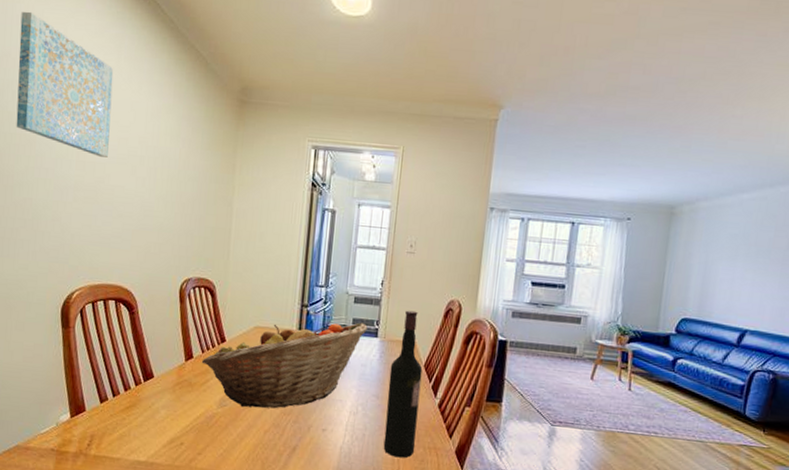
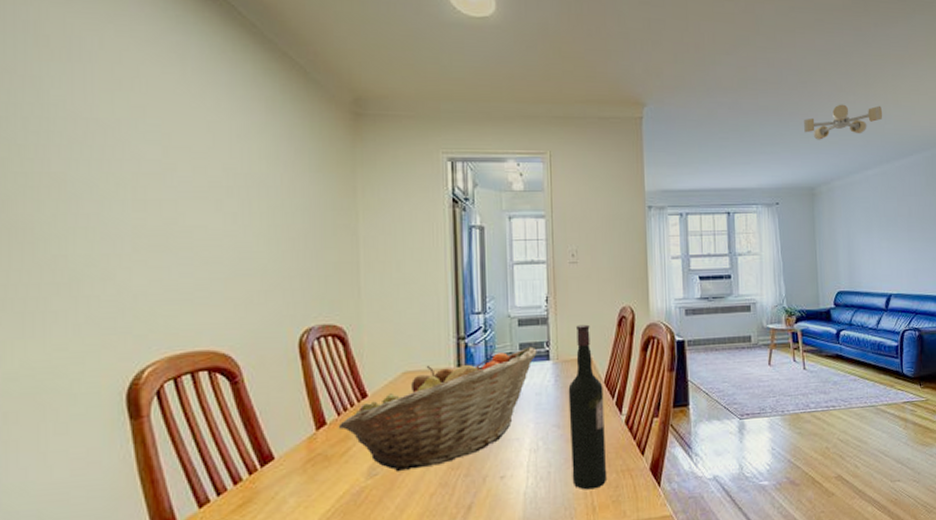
wall art: present [16,11,114,157] -> none [29,15,179,192]
ceiling light: none [674,118,776,156] -> present [804,104,883,140]

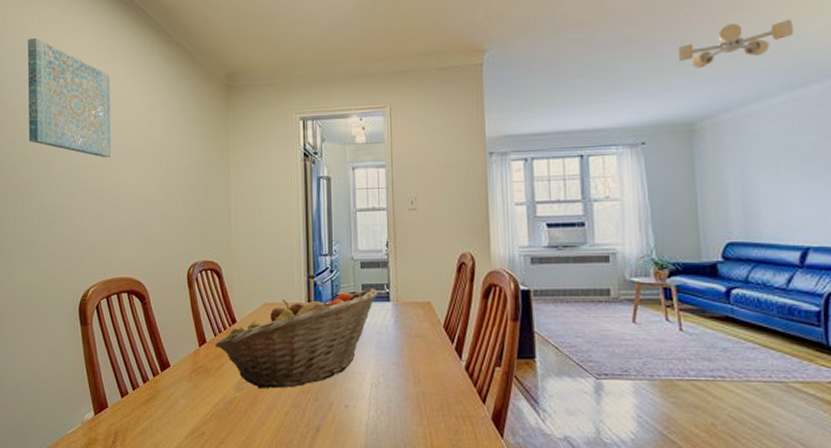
wall art: none [29,15,179,192] -> present [27,37,111,158]
wine bottle: present [568,324,607,490] -> none [407,269,447,430]

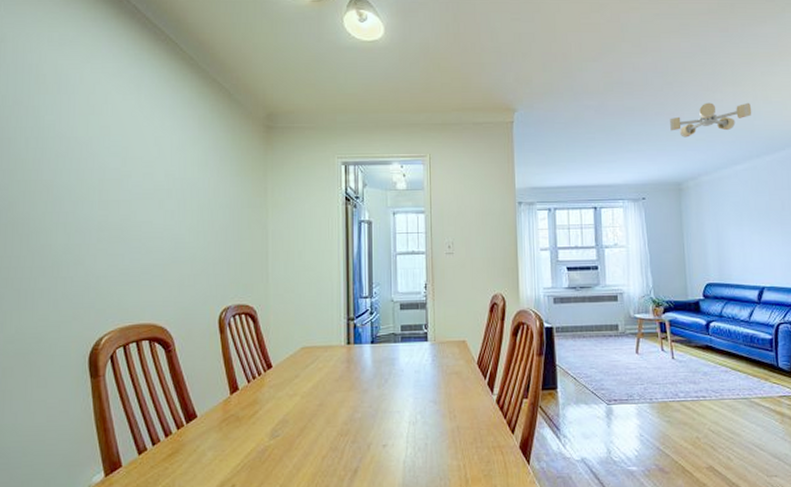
wall art: present [27,37,111,158] -> none [30,60,134,194]
fruit basket: present [215,288,378,389] -> none [248,328,417,435]

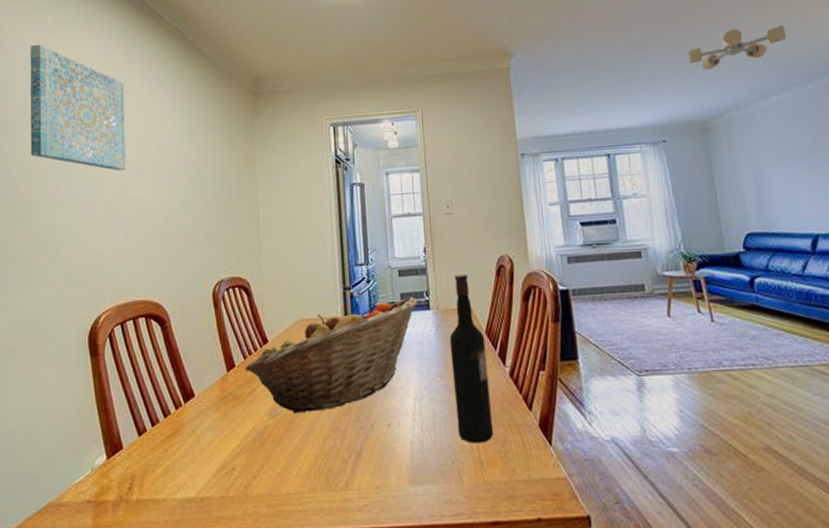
wall art: none [30,60,134,194] -> present [30,44,125,171]
fruit basket: none [248,328,417,435] -> present [244,296,418,414]
wine bottle: none [444,310,480,463] -> present [449,274,494,444]

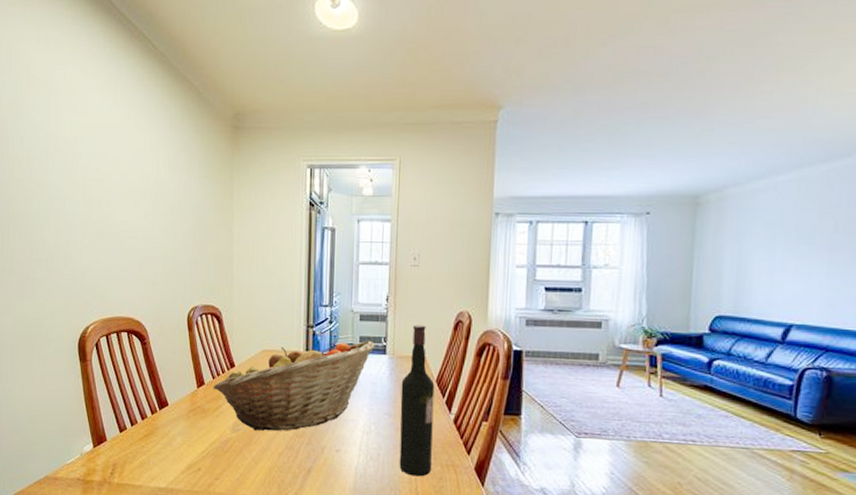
wall art: present [30,44,125,171] -> none [24,60,112,194]
ceiling light: present [688,24,787,70] -> none [694,94,812,140]

